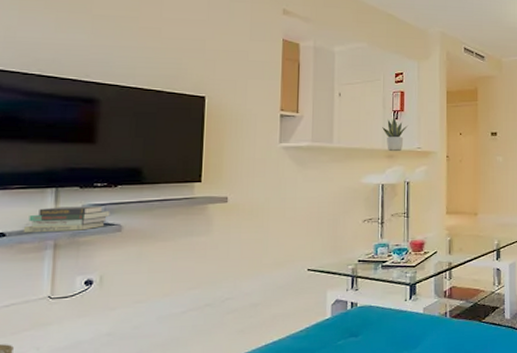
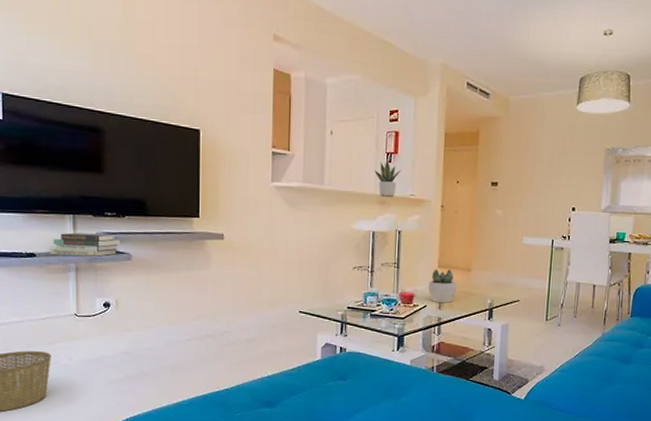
succulent plant: none [437,215,464,249] -> present [428,269,456,304]

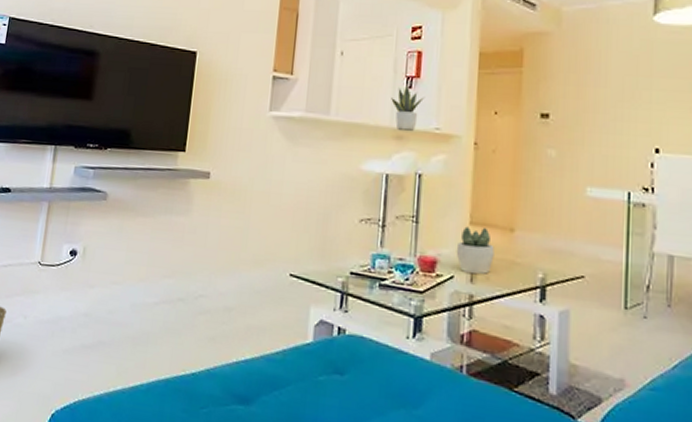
books: present [49,232,121,257] -> none [24,165,99,195]

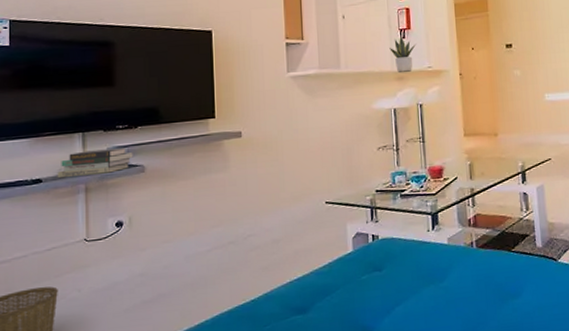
books: none [24,165,99,195] -> present [57,148,133,179]
succulent plant: present [456,226,495,275] -> none [456,137,486,174]

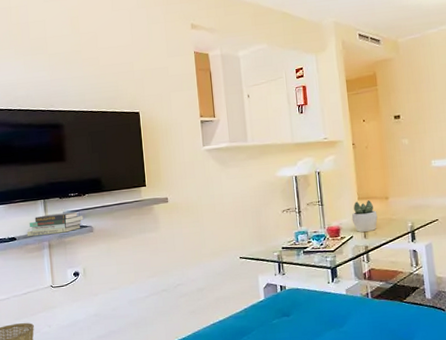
potted plant: present [390,35,417,74] -> none [289,110,314,145]
succulent plant: none [456,137,486,174] -> present [351,200,378,233]

